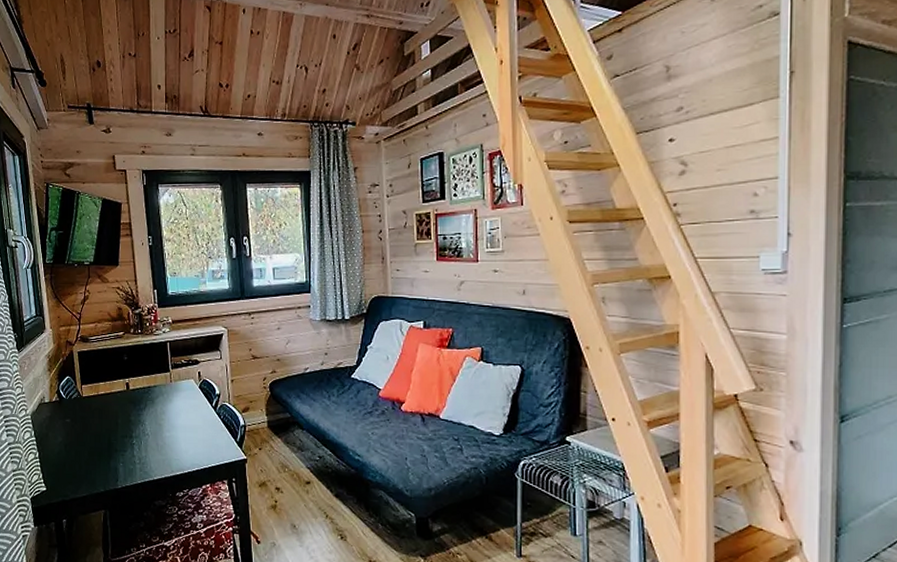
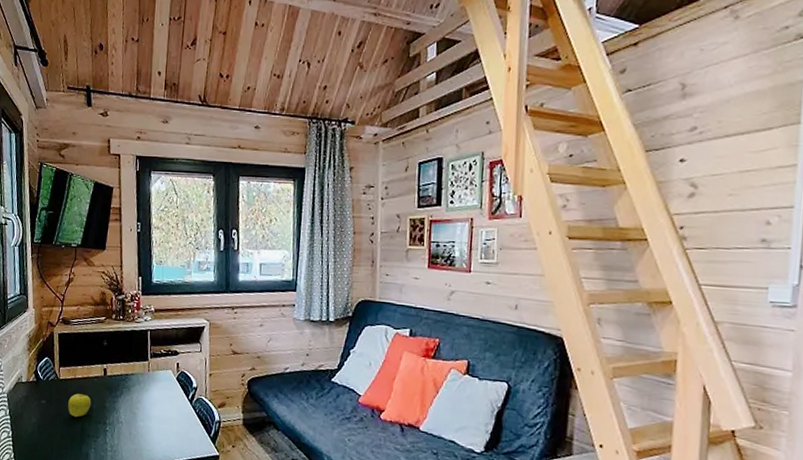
fruit: none [93,410,116,433] -> present [68,393,92,418]

